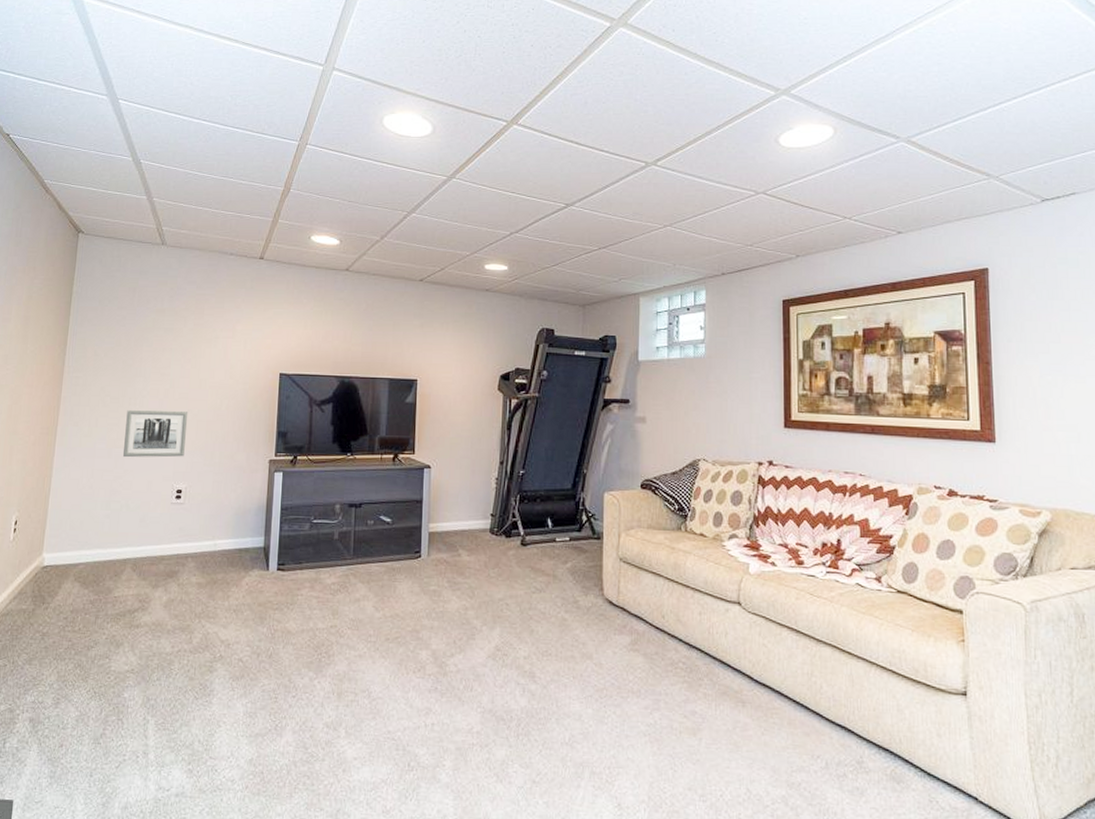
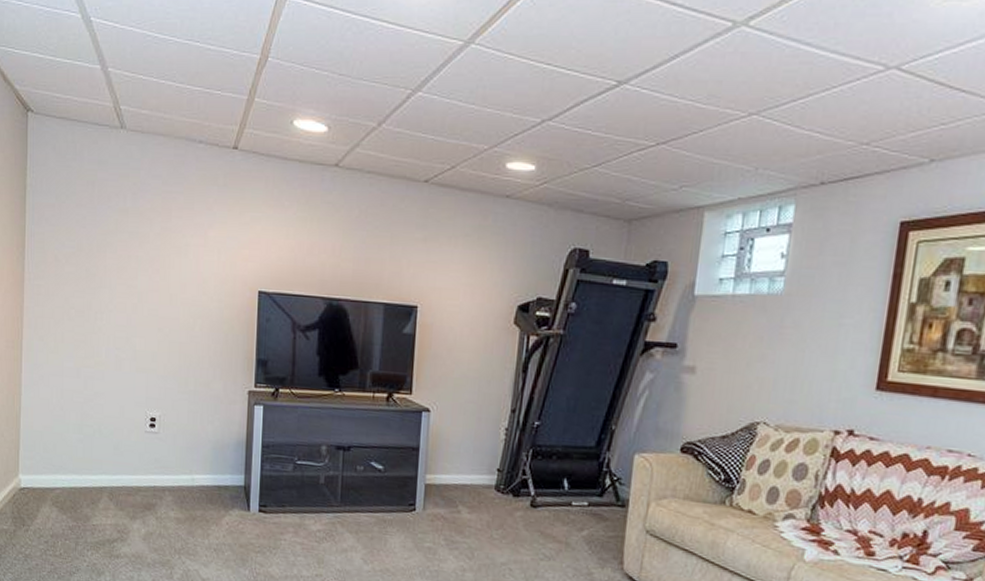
wall art: present [123,410,189,458] -> none [93,326,159,382]

